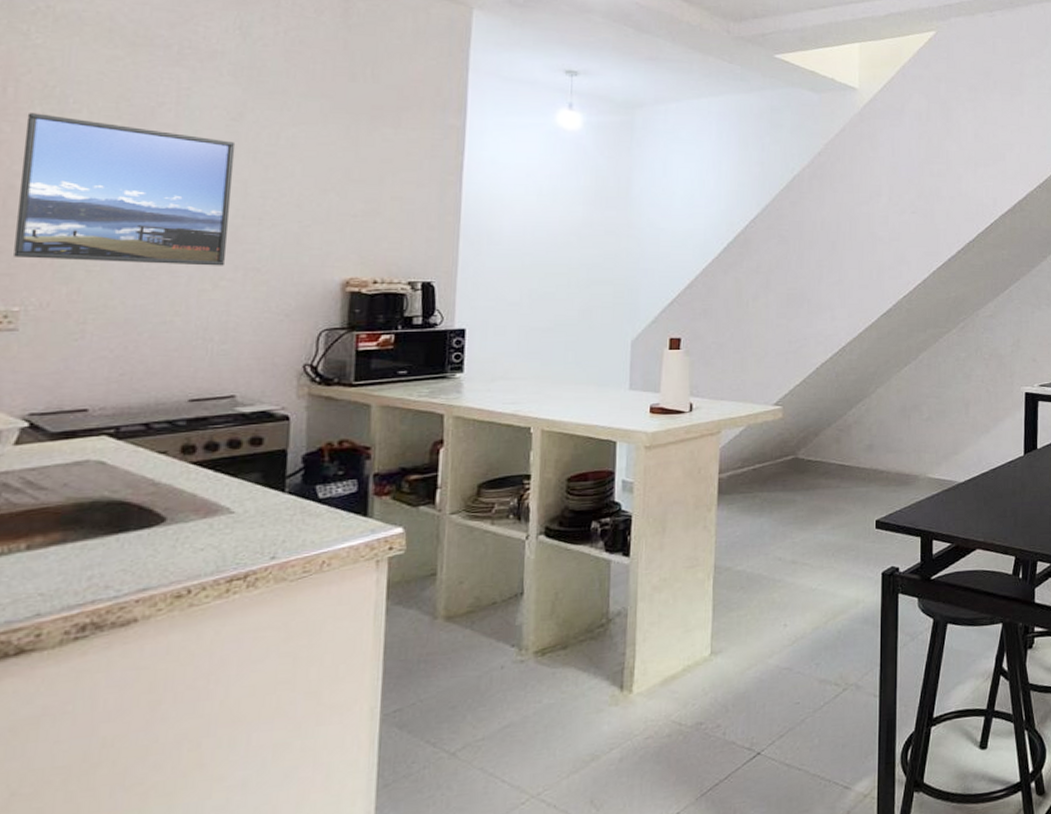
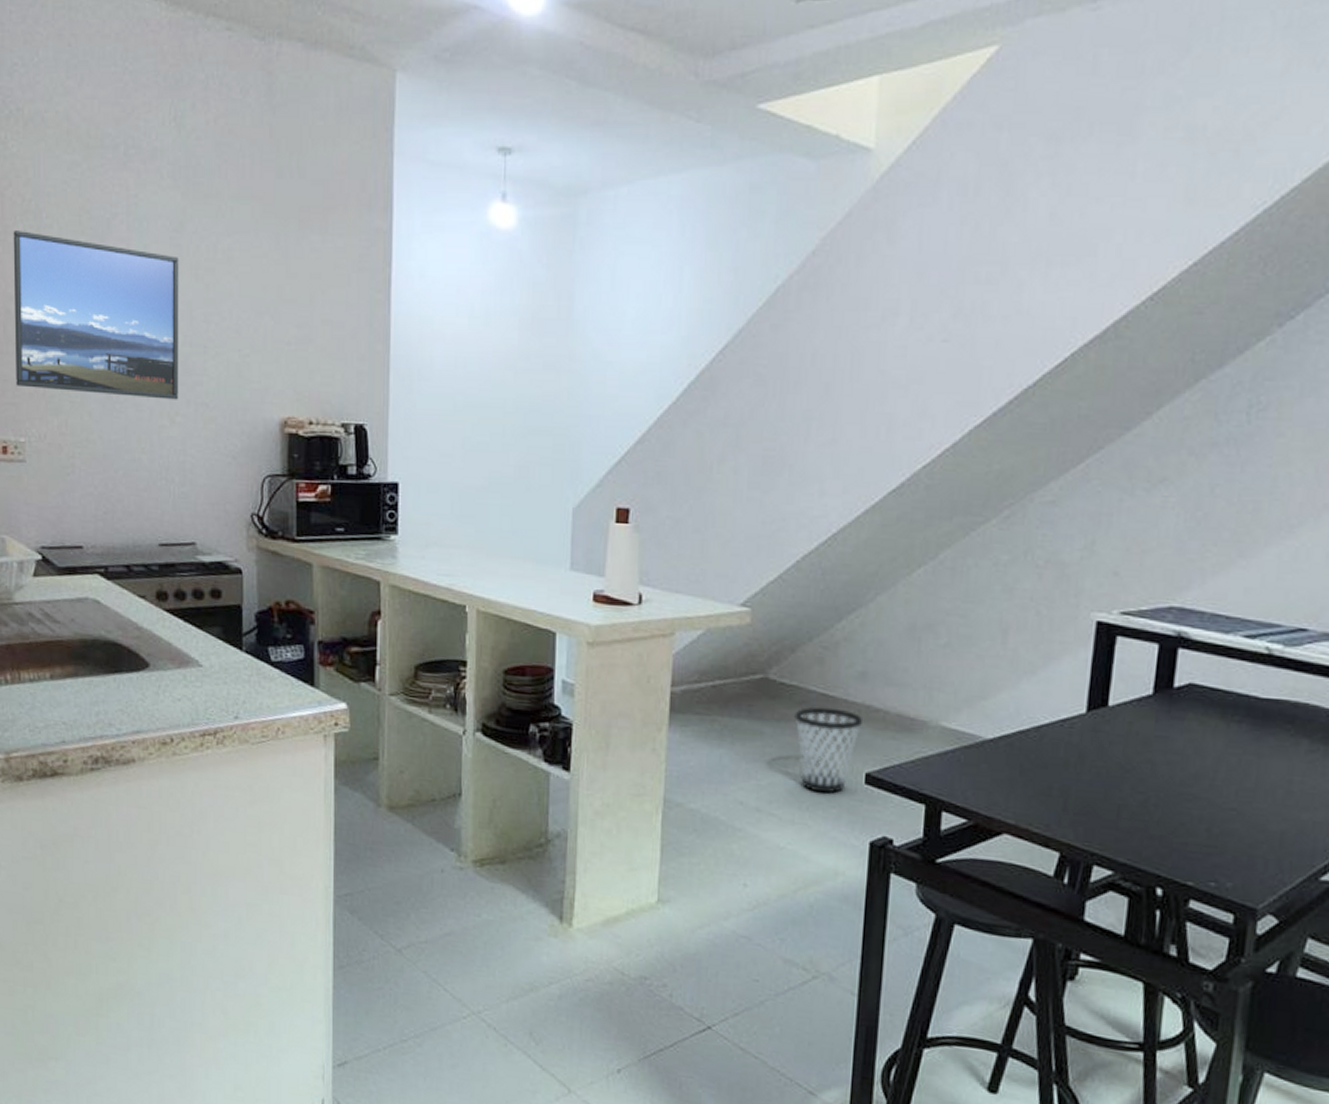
wastebasket: none [820,474,871,541] -> present [794,706,862,794]

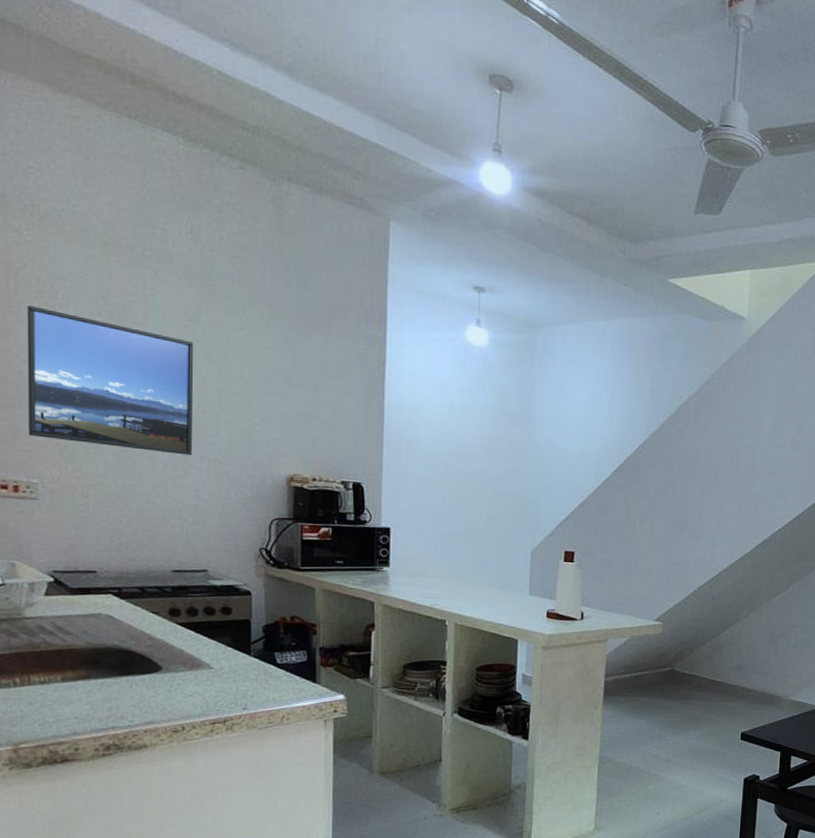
wastebasket: present [794,706,862,794] -> none [693,689,739,747]

